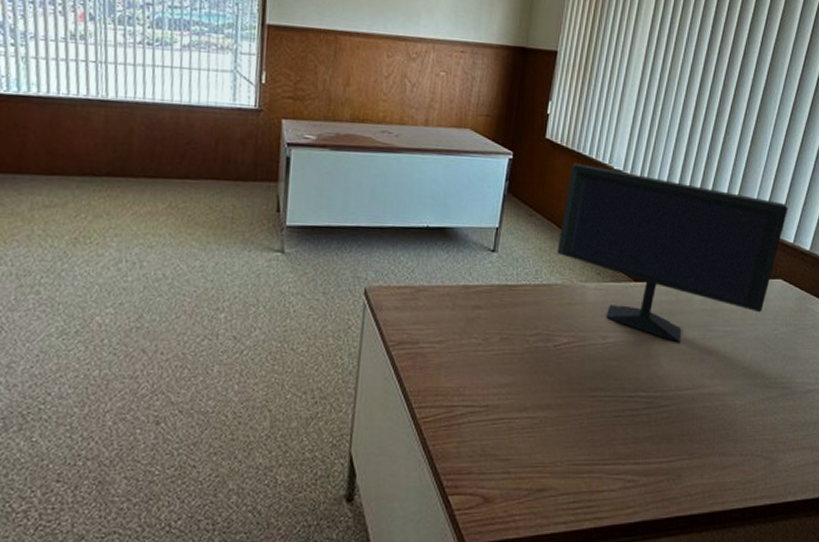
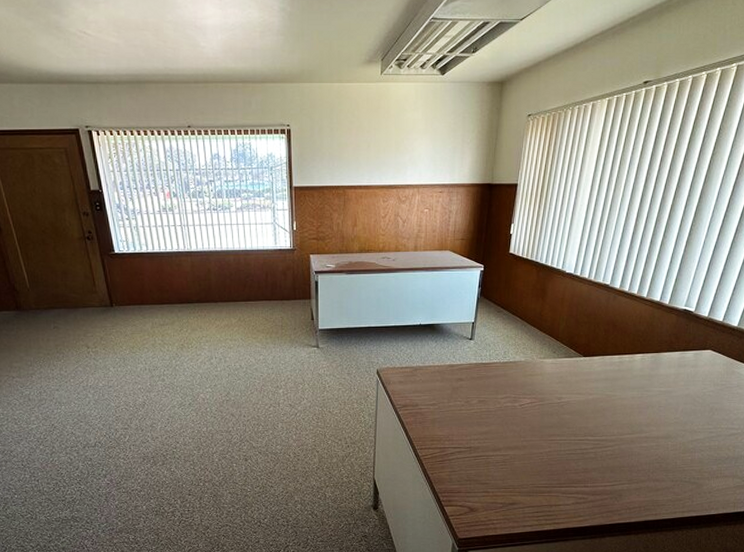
computer monitor: present [557,163,788,342] -> none [520,270,719,400]

